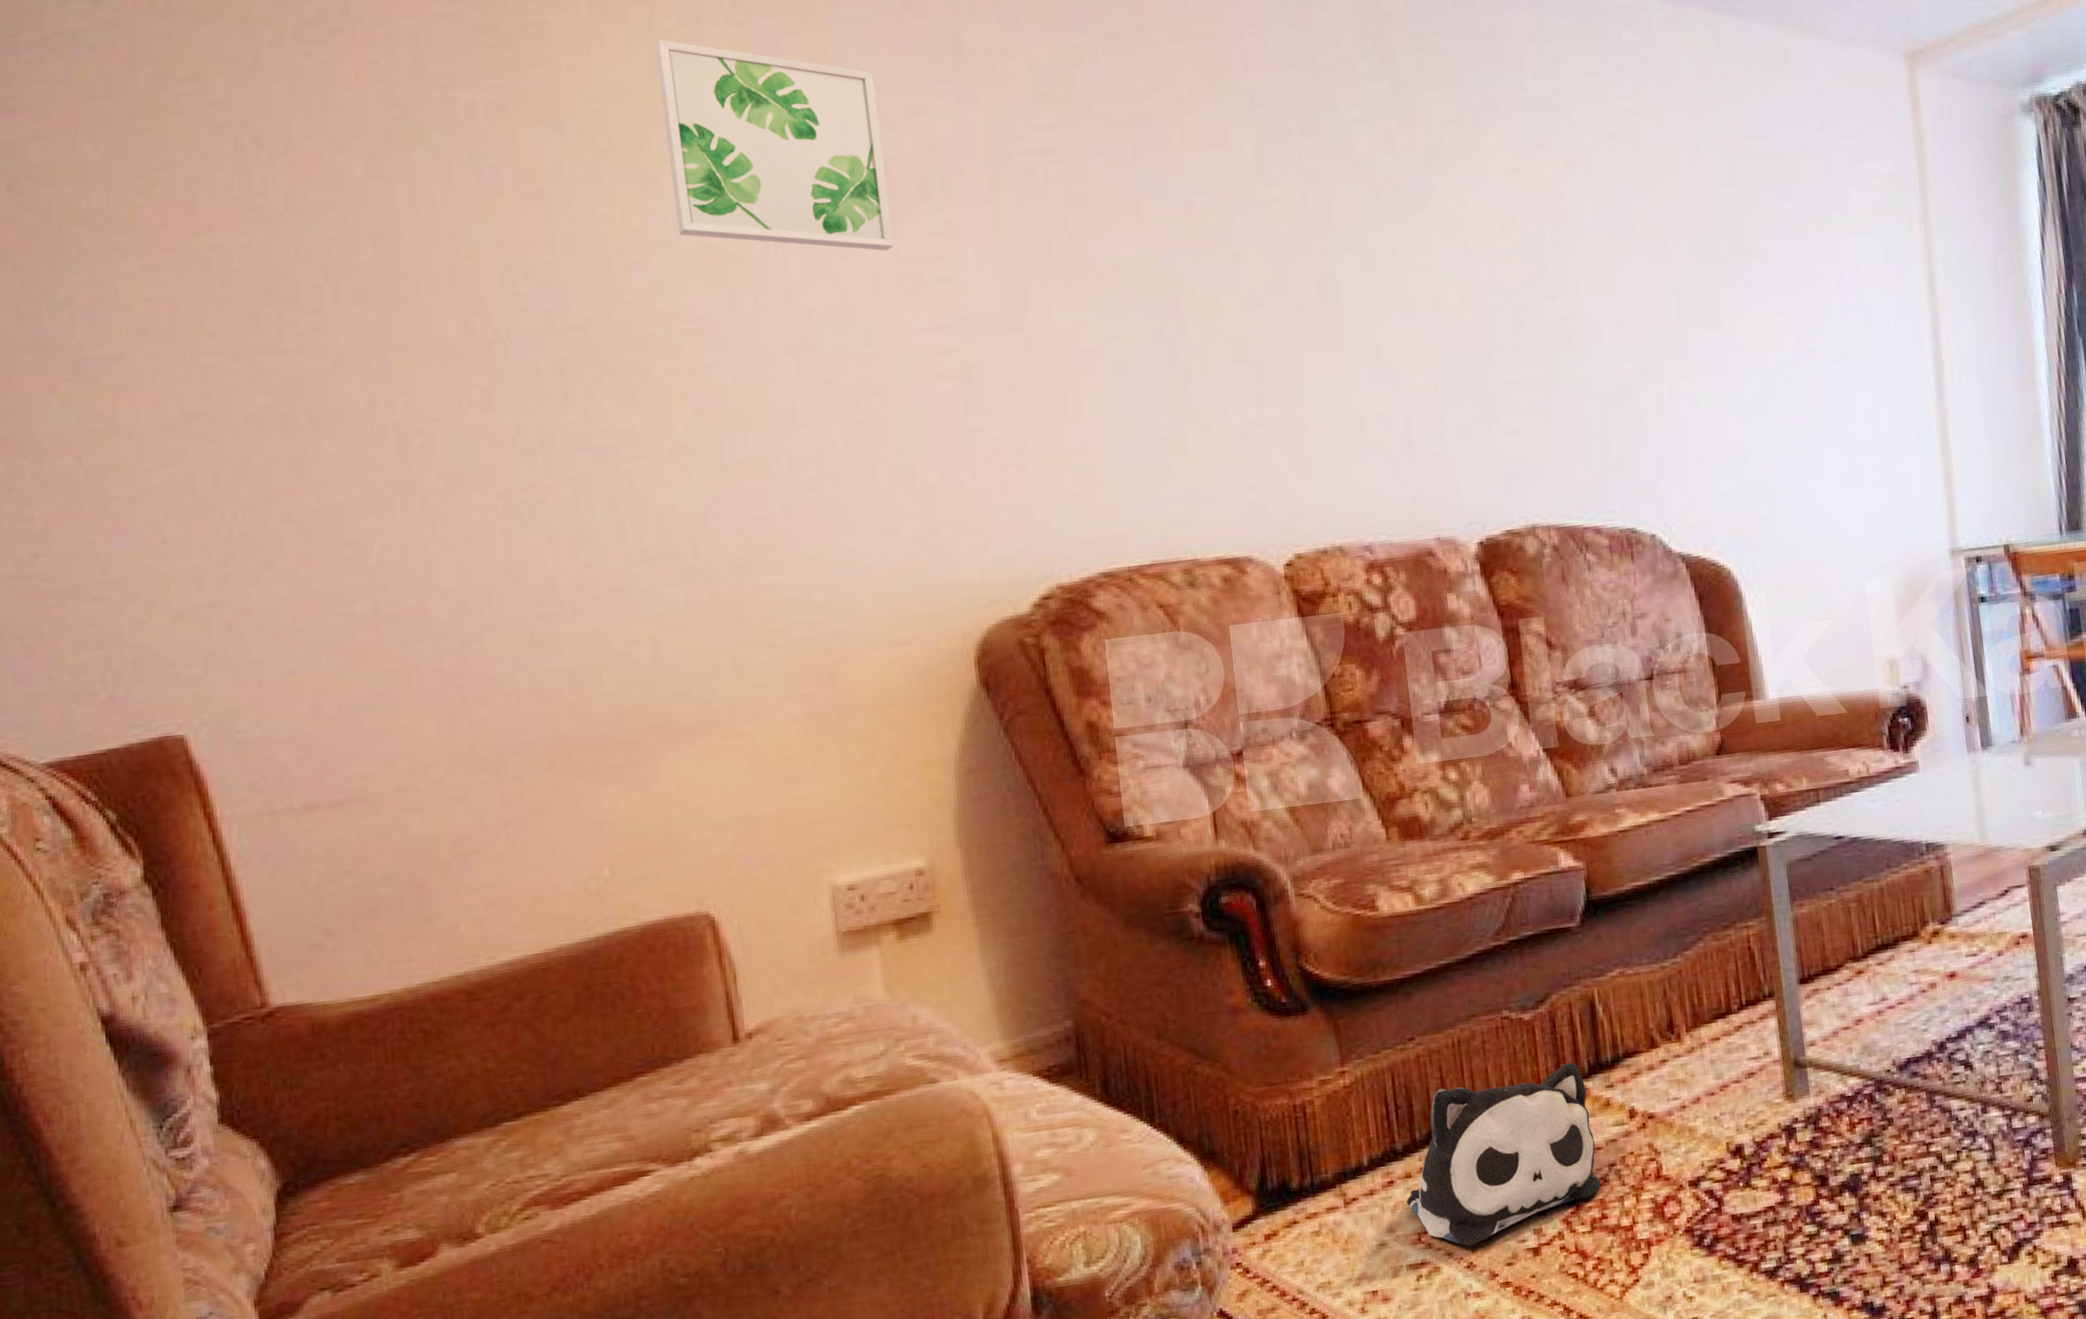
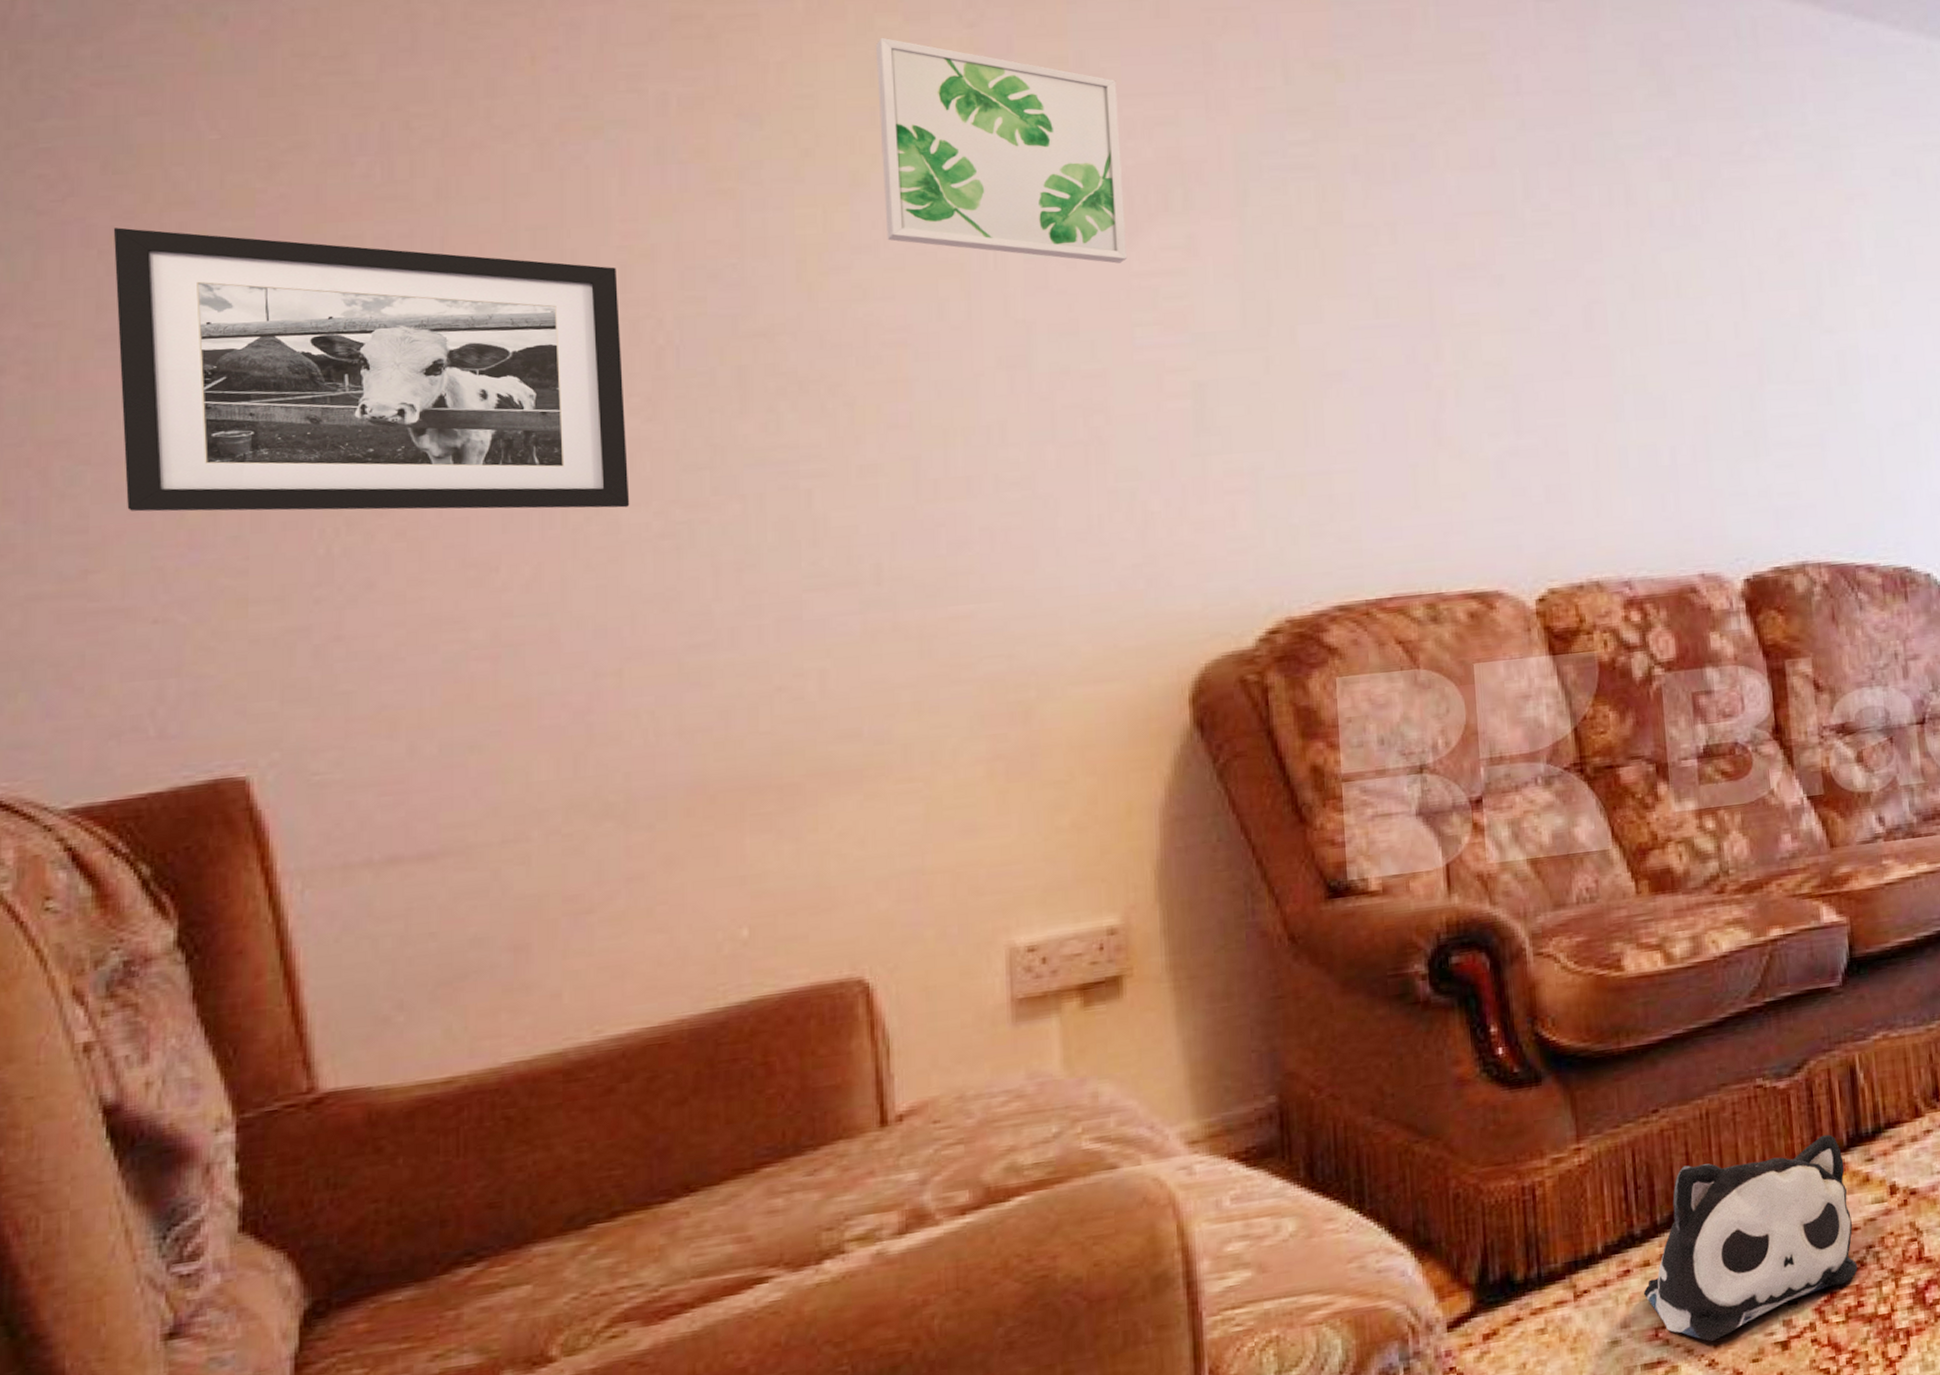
picture frame: none [23,244,477,502] -> present [113,227,630,512]

